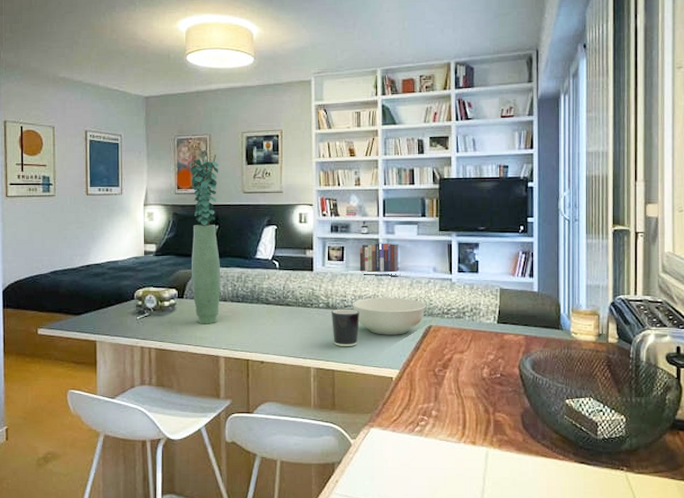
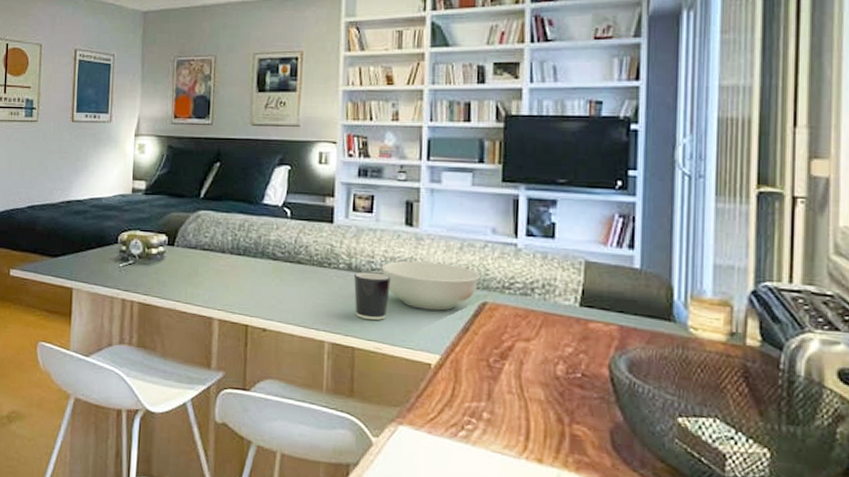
vase: present [189,153,221,324] -> none [184,76,225,279]
books: present [359,243,399,272] -> none [393,193,446,230]

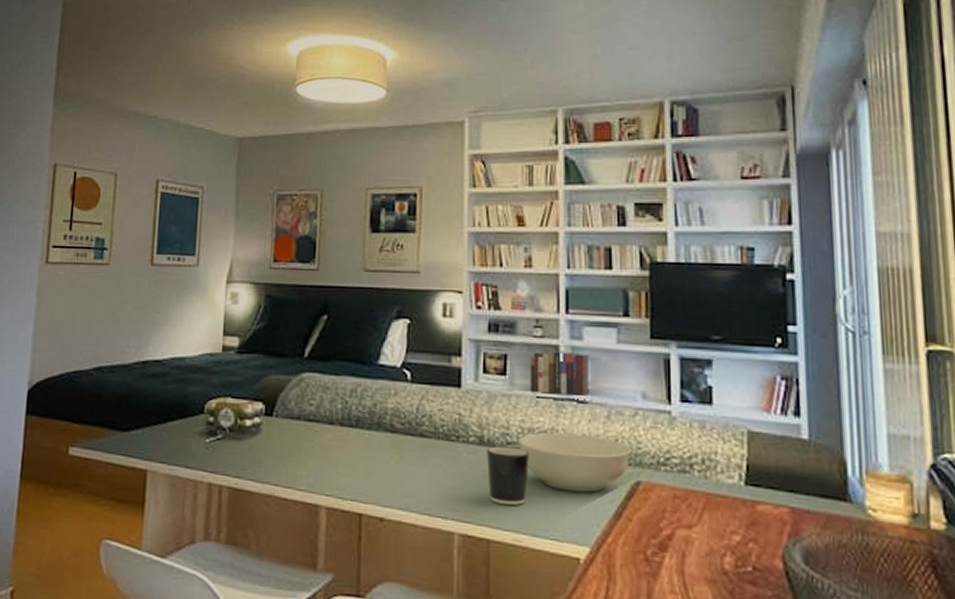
books: none [393,193,446,230] -> present [529,351,589,396]

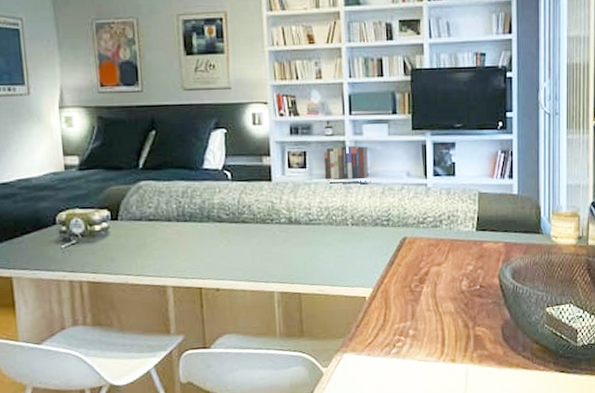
mug: present [486,446,529,506] -> none [294,222,327,267]
bowl: present [518,432,633,493] -> none [317,207,401,251]

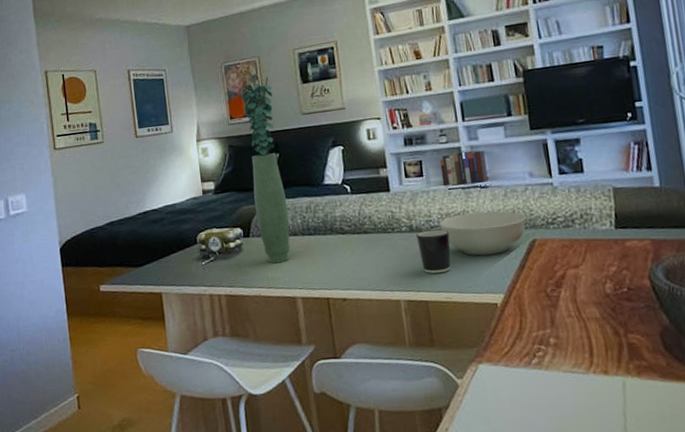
vase: none [113,40,163,250] -> present [239,77,291,264]
mug: none [294,222,327,267] -> present [415,229,451,274]
bowl: none [317,207,401,251] -> present [438,210,527,256]

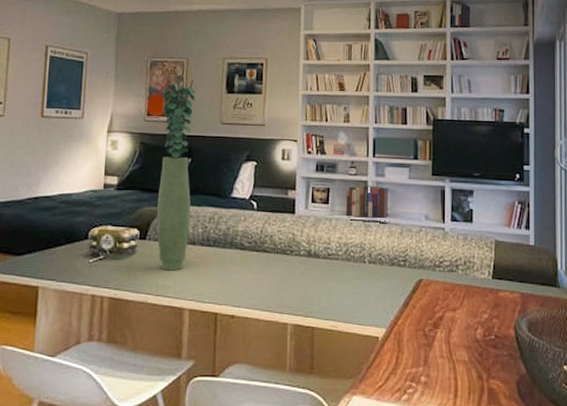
mug: present [415,229,451,274] -> none [312,257,344,302]
bowl: present [438,210,527,256] -> none [336,246,418,289]

